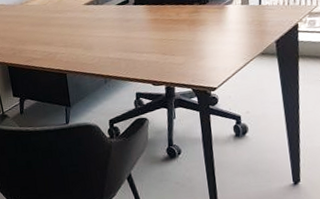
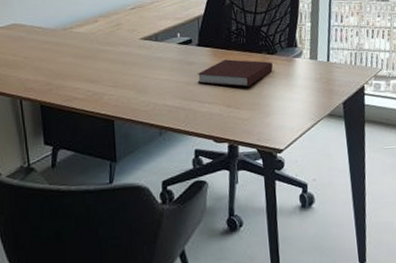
notebook: none [134,11,205,37] -> present [197,59,273,87]

